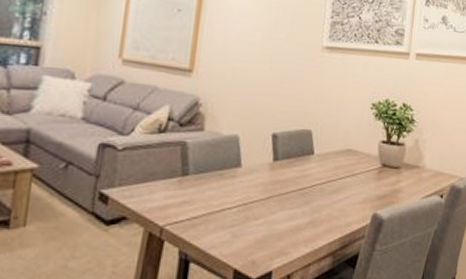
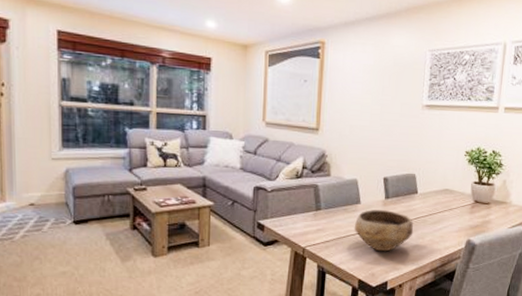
bowl: none [231,175,308,231] -> present [354,210,414,252]

